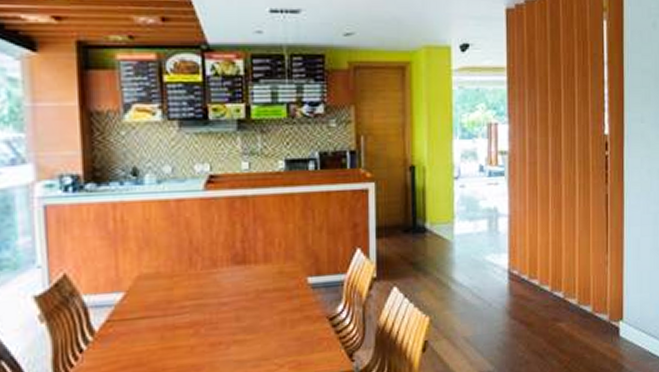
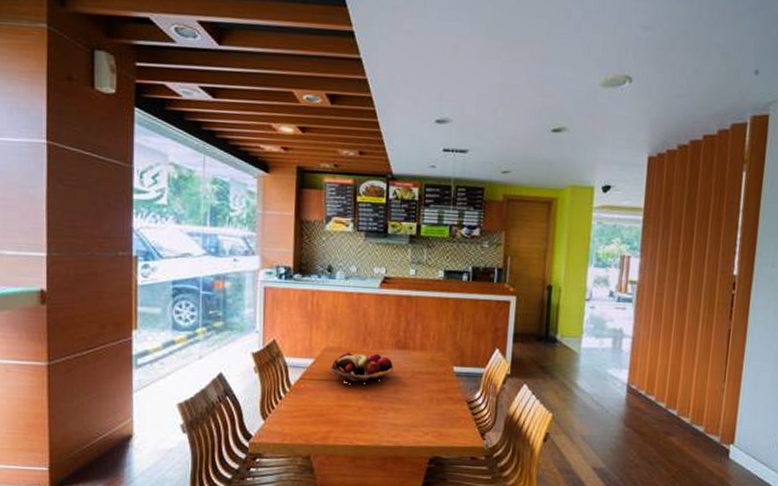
fruit basket: none [146,274,231,315] -> present [329,351,393,383]

